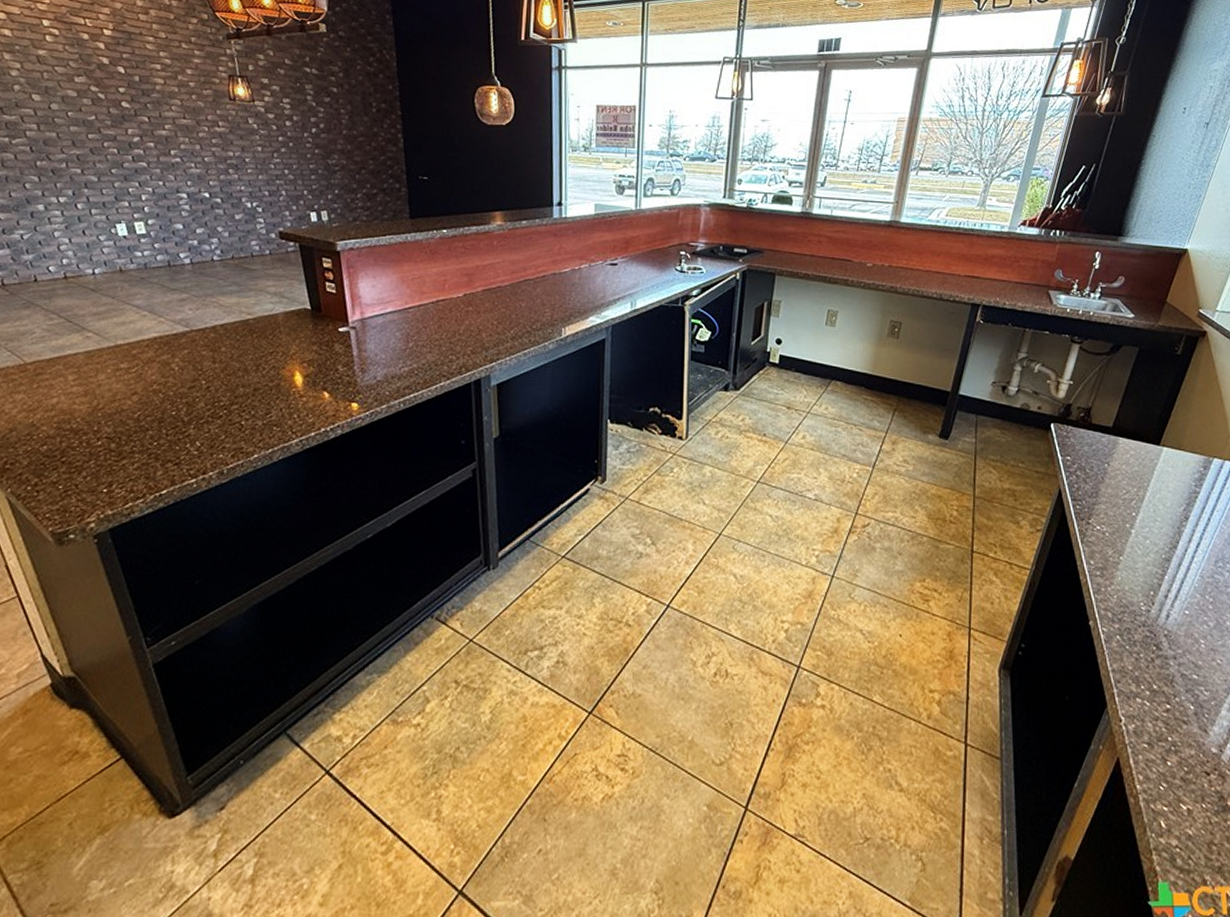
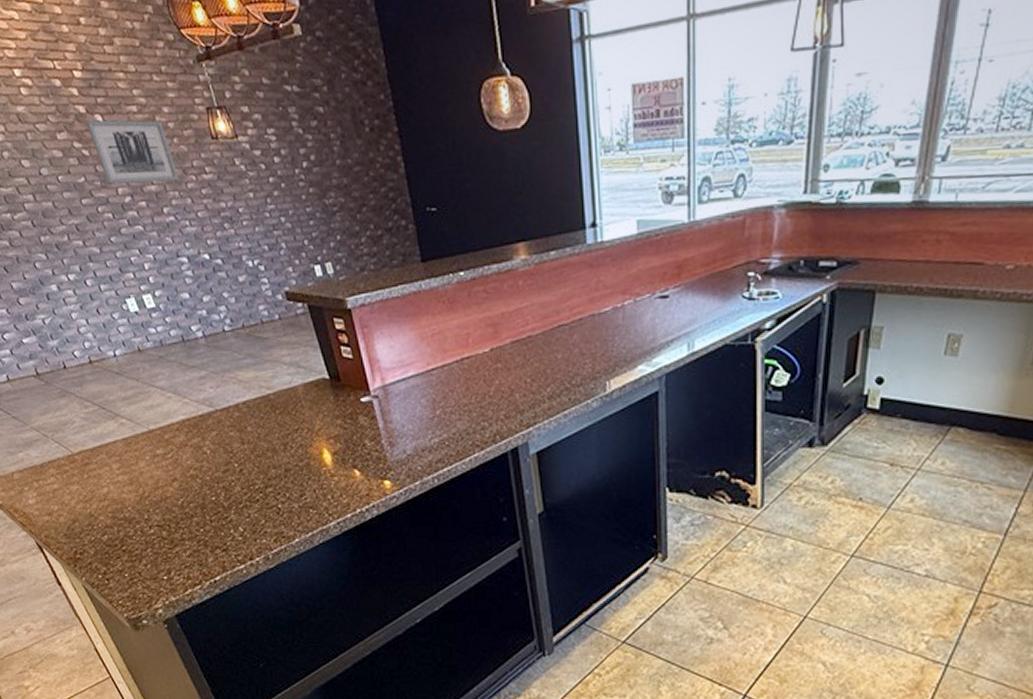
wall art: none [107,70,192,130] -> present [86,120,180,185]

